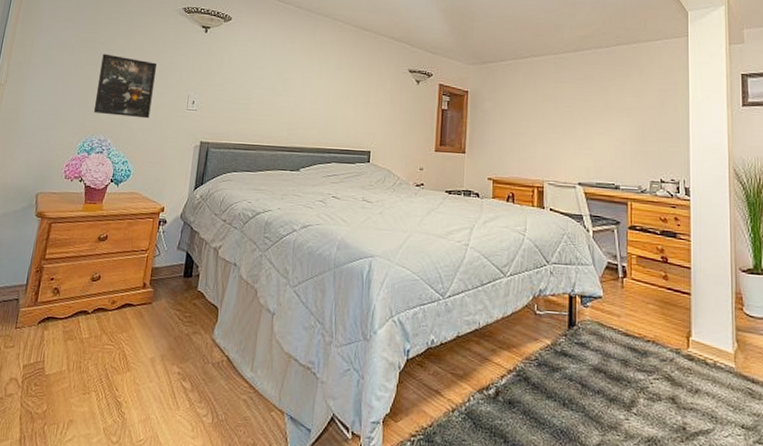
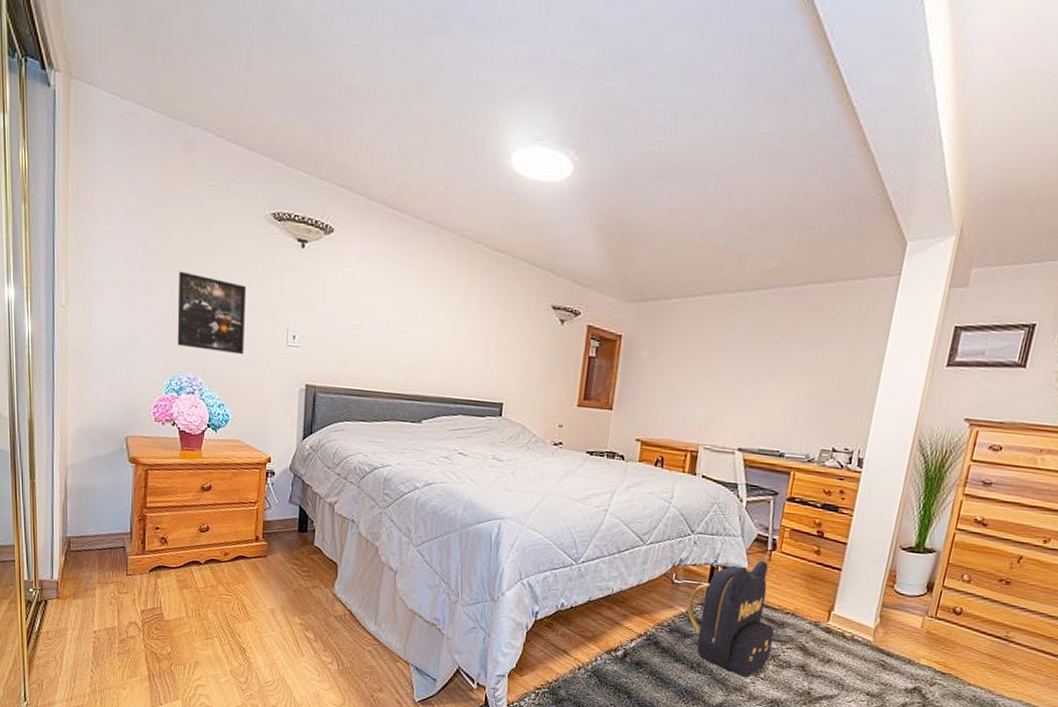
backpack: none [552,287,639,414] -> present [687,560,775,678]

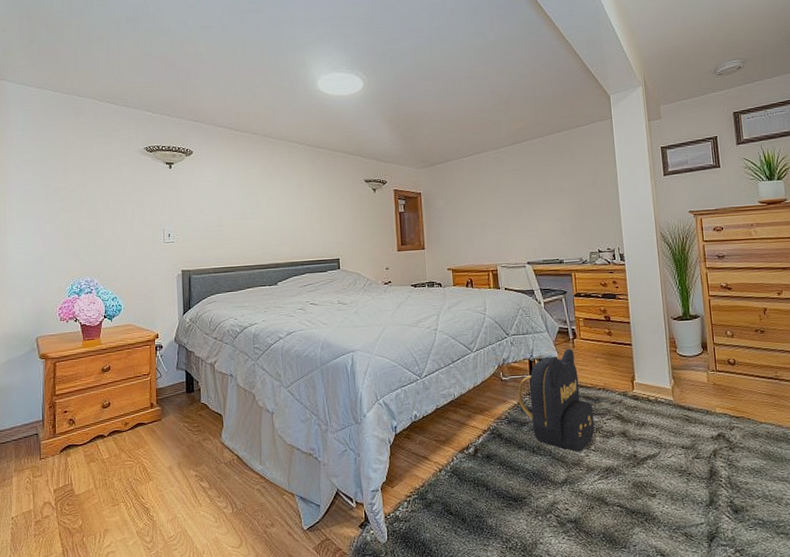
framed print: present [177,271,247,355] -> none [75,200,130,257]

